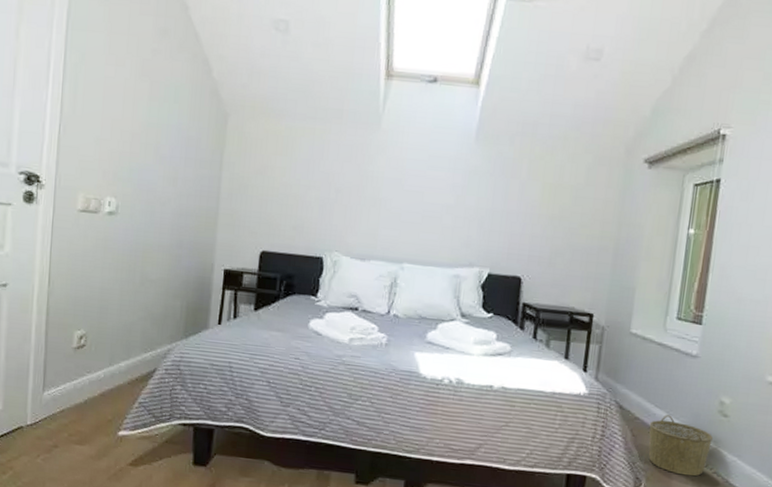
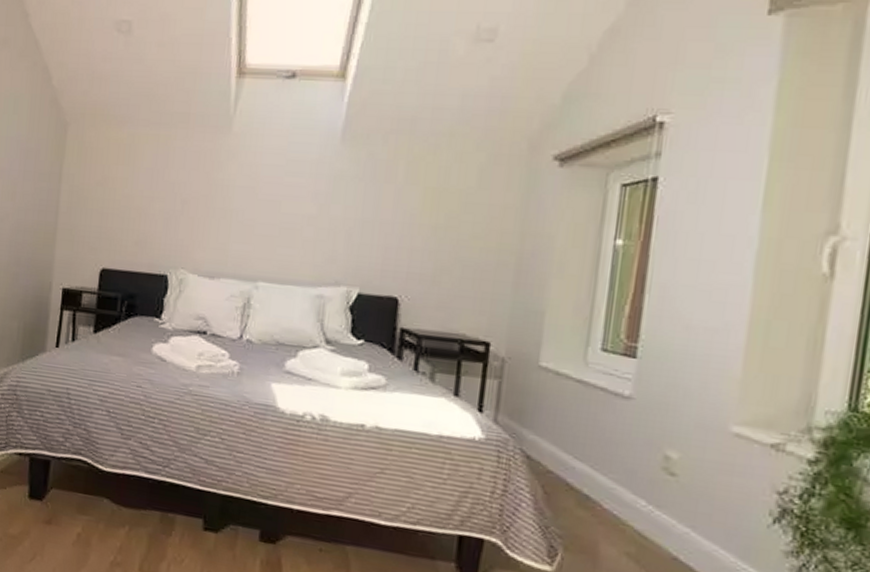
basket: present [649,415,713,477] -> none [566,469,655,550]

